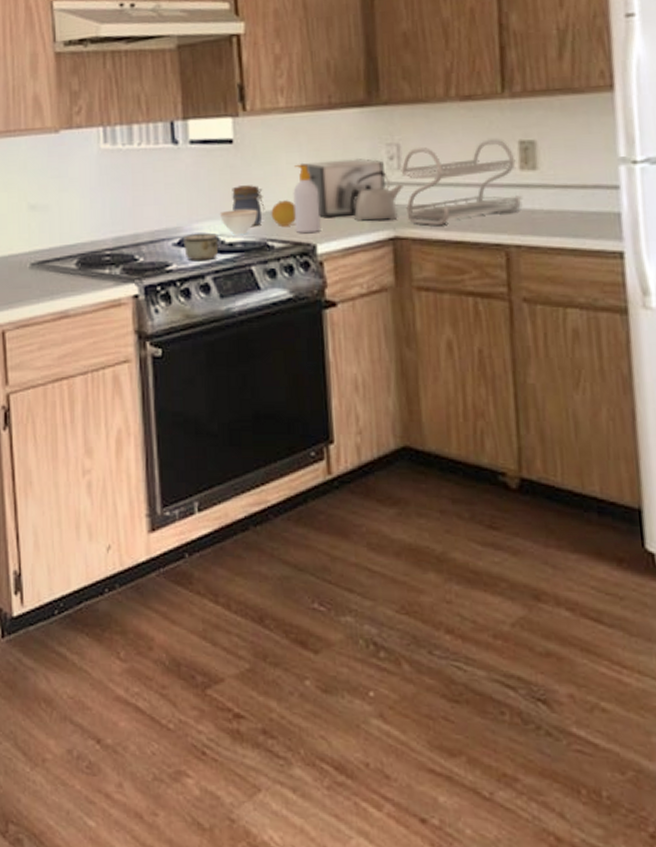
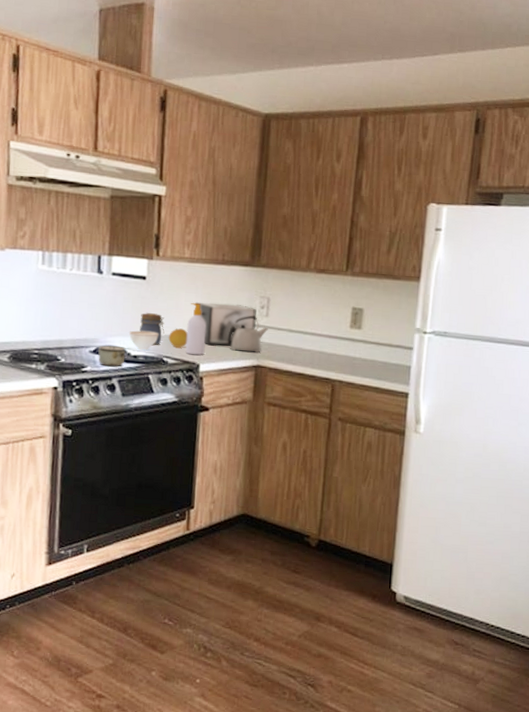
dish rack: present [401,139,522,226] -> none [268,302,348,361]

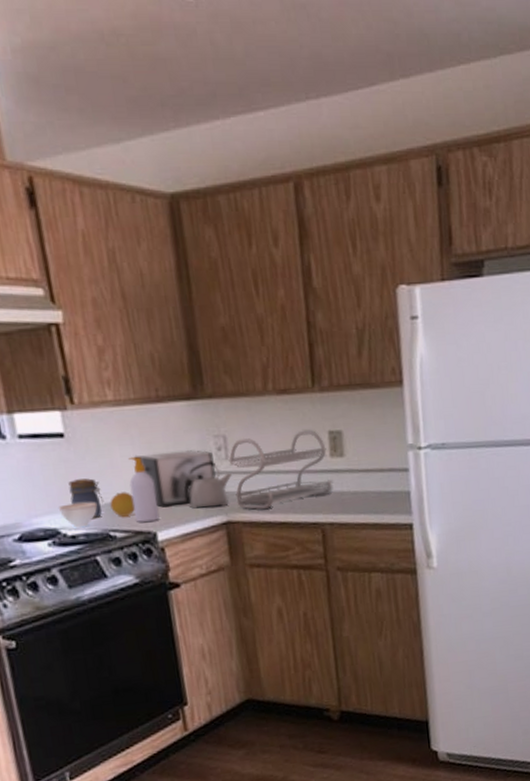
saucepan: present [98,345,126,366] -> none [24,527,62,555]
dish rack: none [268,302,348,361] -> present [228,430,333,510]

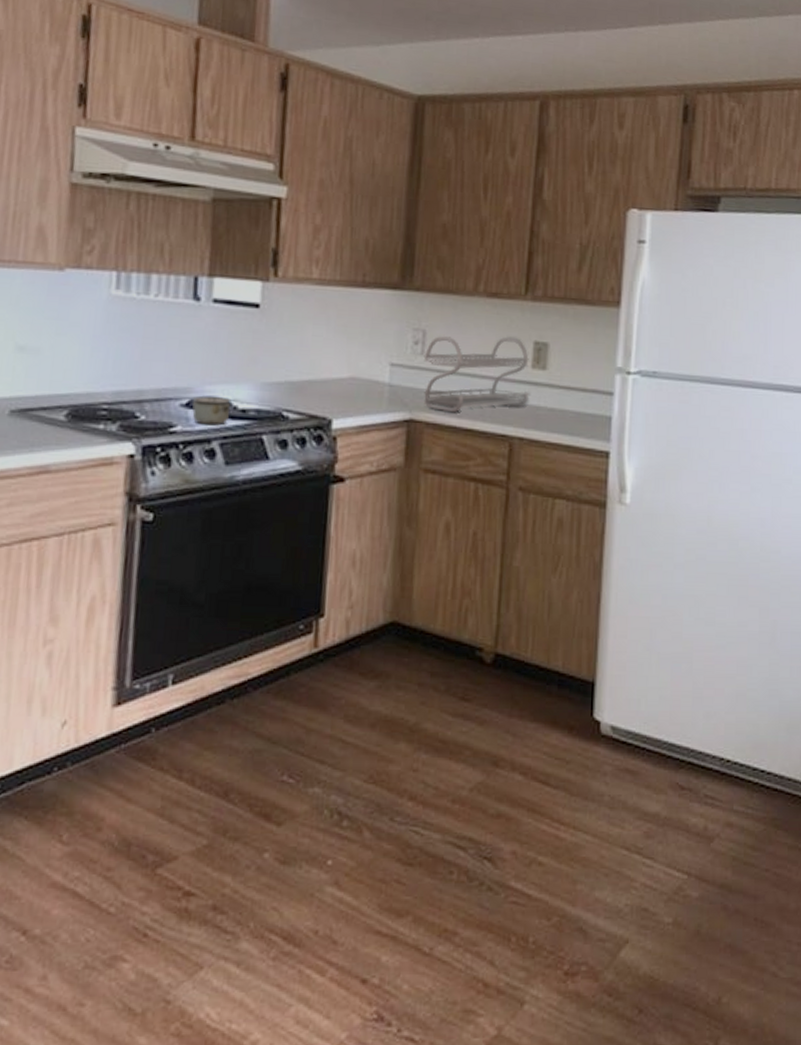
saucepan: none [24,527,62,555] -> present [192,396,232,424]
bowl: present [58,502,98,528] -> none [235,376,277,403]
jar: present [68,478,104,518] -> none [250,352,285,395]
fruit: present [110,492,135,517] -> none [290,372,316,398]
soap bottle: present [129,456,160,523] -> none [312,337,342,408]
toaster: present [134,450,216,508] -> none [326,336,408,396]
kettle: present [183,461,232,509] -> none [369,353,424,402]

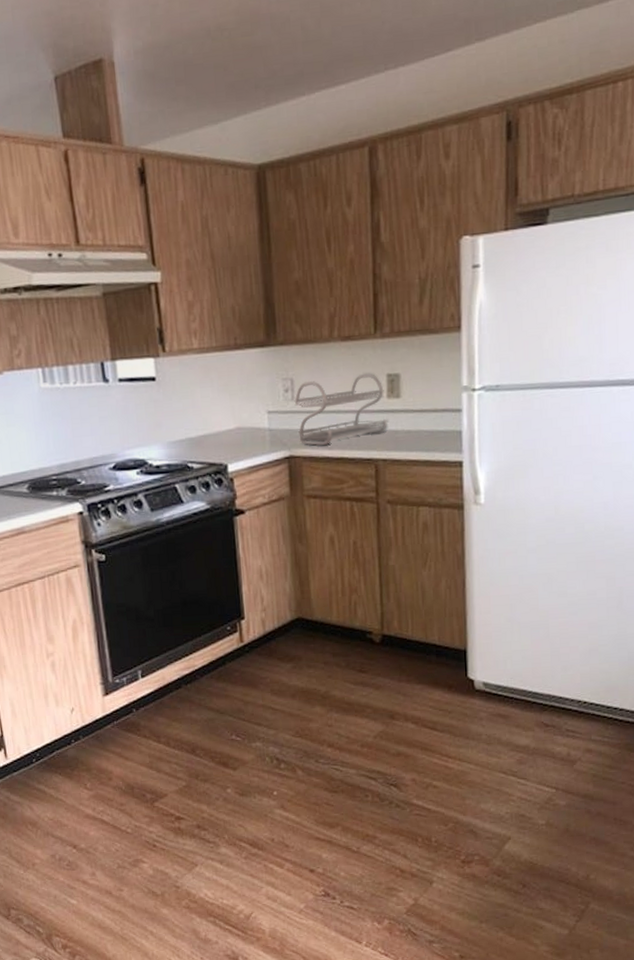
saucepan: present [192,396,232,424] -> none [118,458,148,481]

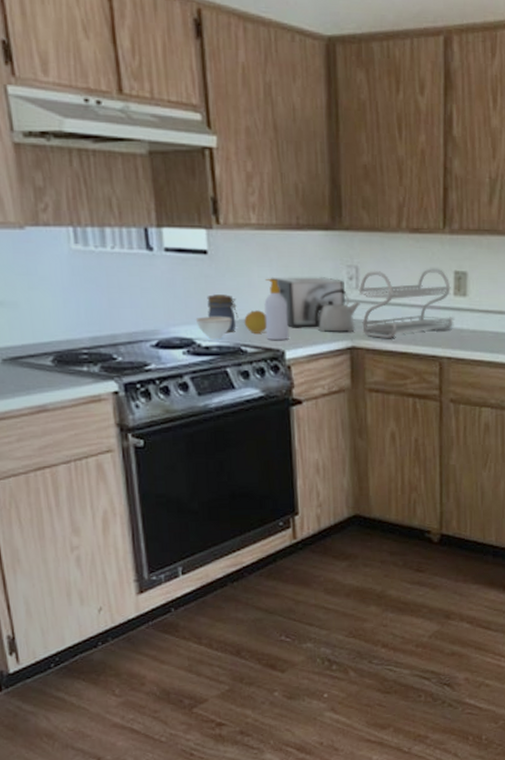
bowl: none [146,436,179,459] -> present [195,317,232,340]
jar: none [156,416,185,451] -> present [207,294,239,332]
fruit: none [190,428,210,450] -> present [244,310,267,333]
soap bottle: none [207,397,231,456] -> present [264,278,289,341]
toaster: none [212,391,282,443] -> present [271,277,345,328]
kettle: none [253,401,296,444] -> present [314,289,360,332]

